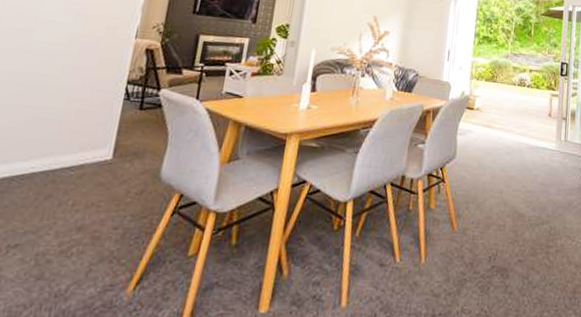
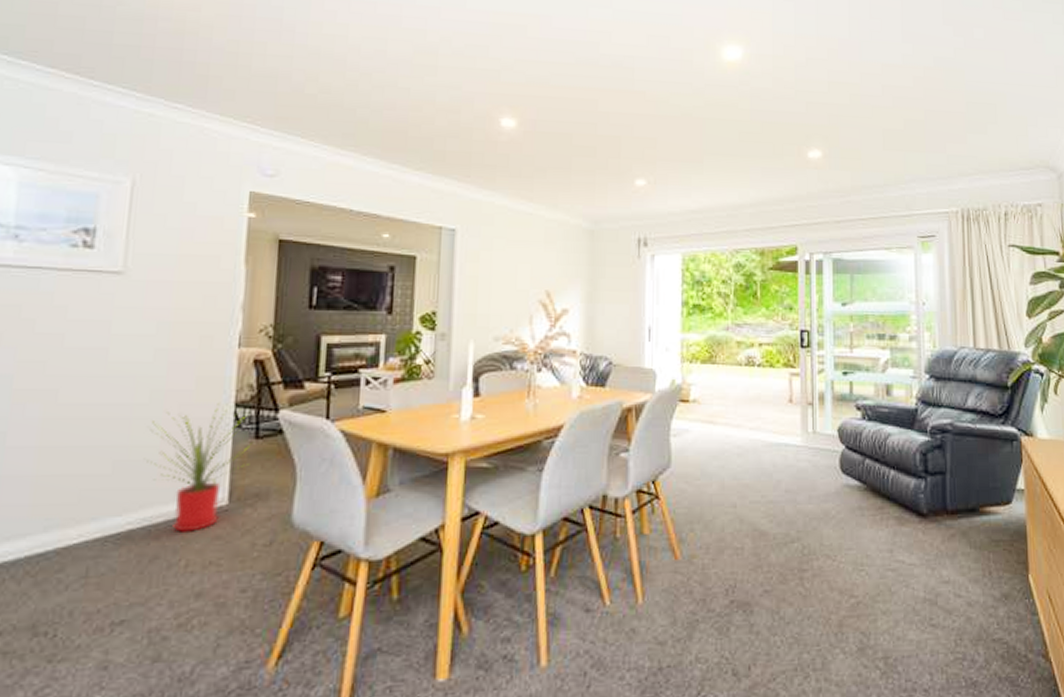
house plant: none [52,80,137,178] -> present [147,403,252,532]

